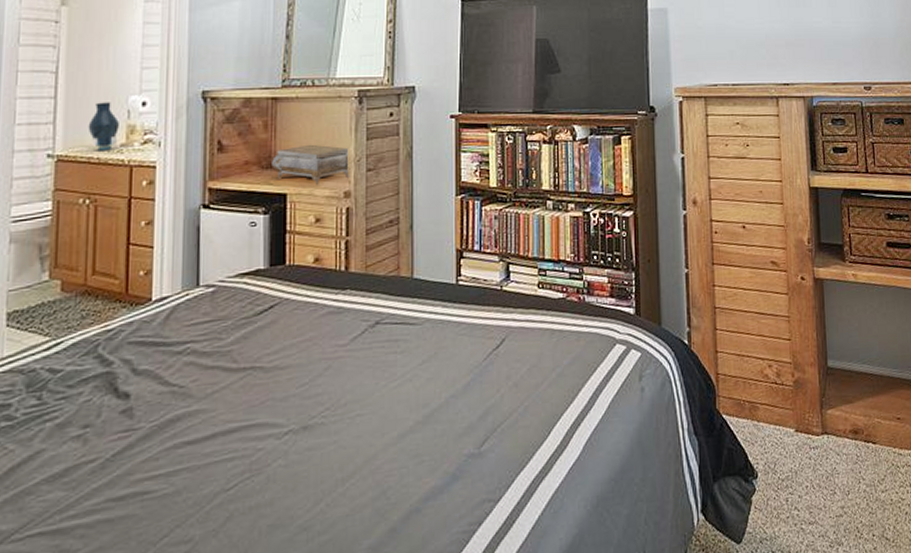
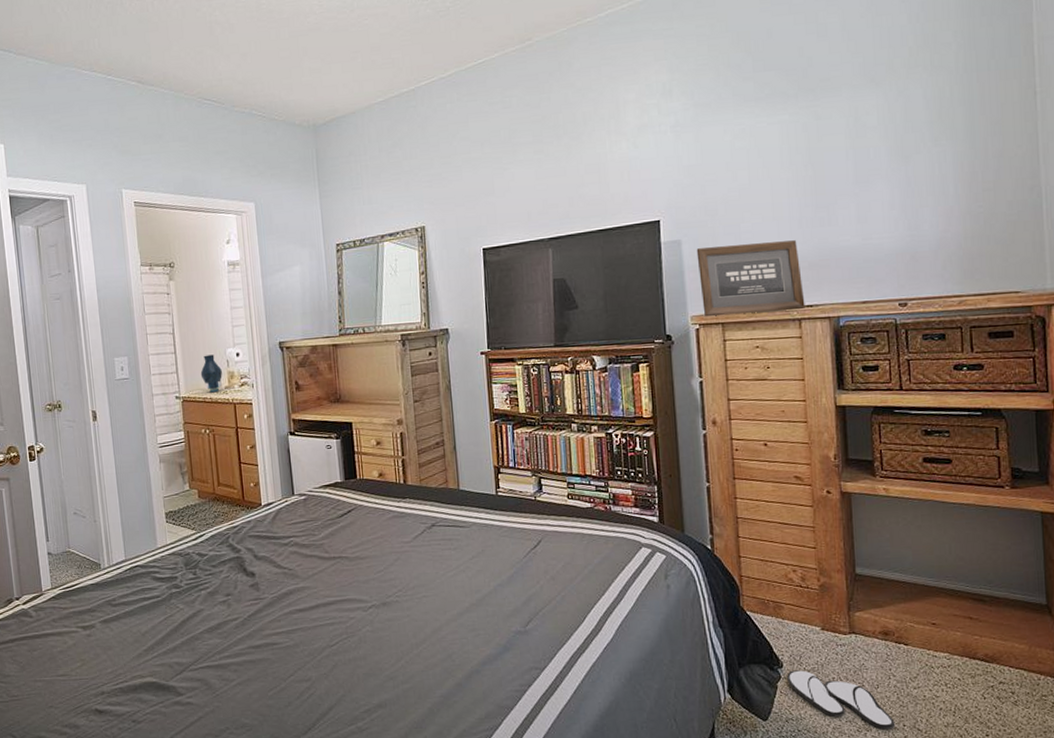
jewelry box: present [272,144,350,186] -> none [338,381,401,416]
picture frame: none [682,18,782,90] -> present [696,240,805,317]
slippers: none [761,480,866,542] -> present [786,670,896,730]

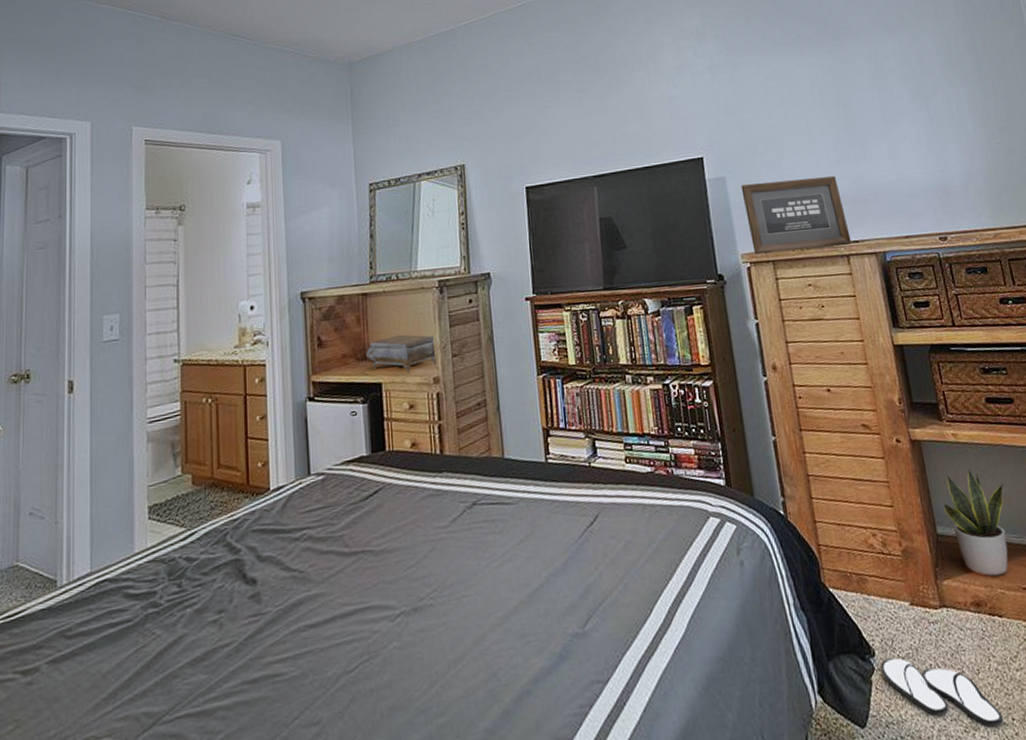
vase: present [200,354,222,393] -> none [206,308,232,354]
jewelry box: none [338,381,401,416] -> present [366,334,437,374]
potted plant: none [865,517,929,612] -> present [943,466,1009,577]

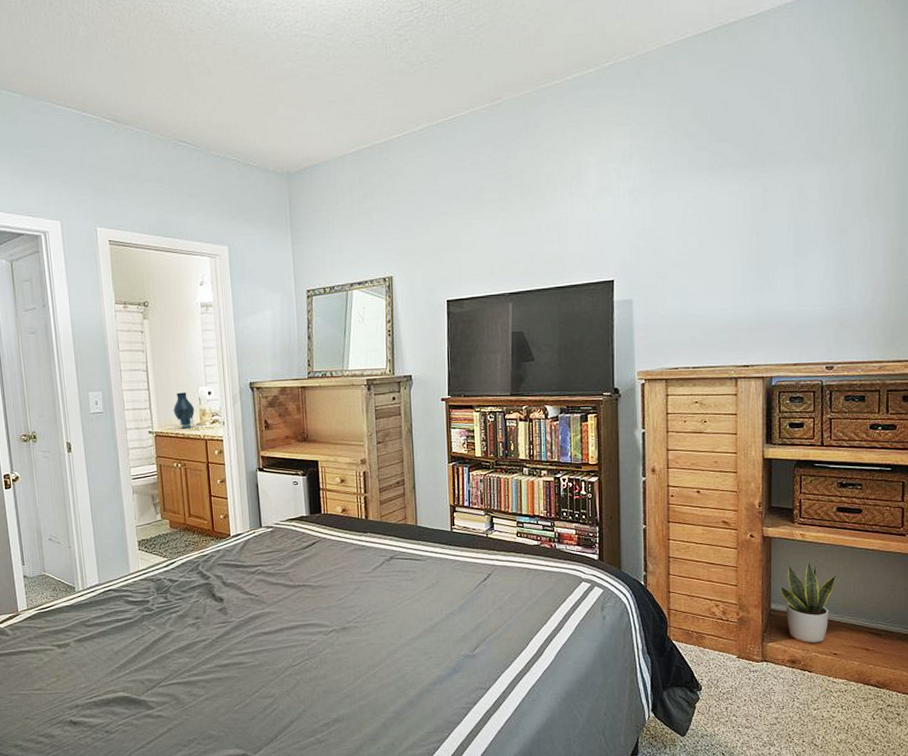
vase: none [206,308,232,354] -> present [173,392,194,429]
jewelry box: present [366,334,437,374] -> none [305,422,365,455]
picture frame: present [741,176,852,255] -> none [646,304,742,373]
slippers: present [880,658,1005,727] -> none [704,693,796,745]

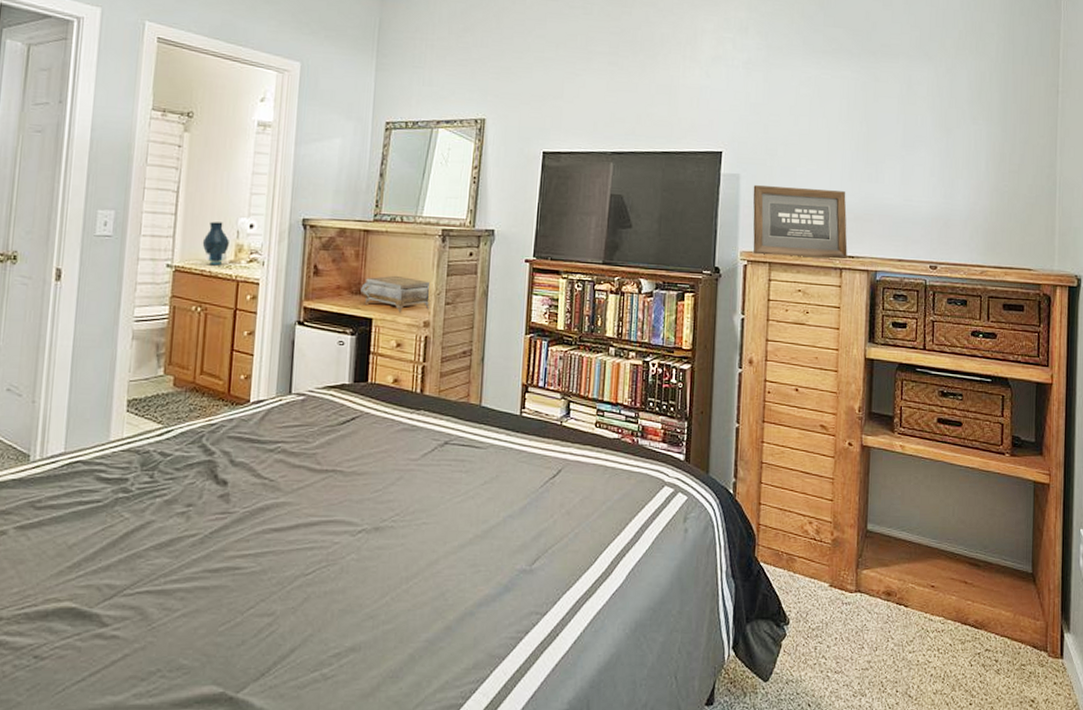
jewelry box: none [305,422,365,455] -> present [360,275,431,314]
picture frame: none [646,304,742,373] -> present [753,185,848,260]
potted plant: present [781,560,837,643] -> none [878,475,936,573]

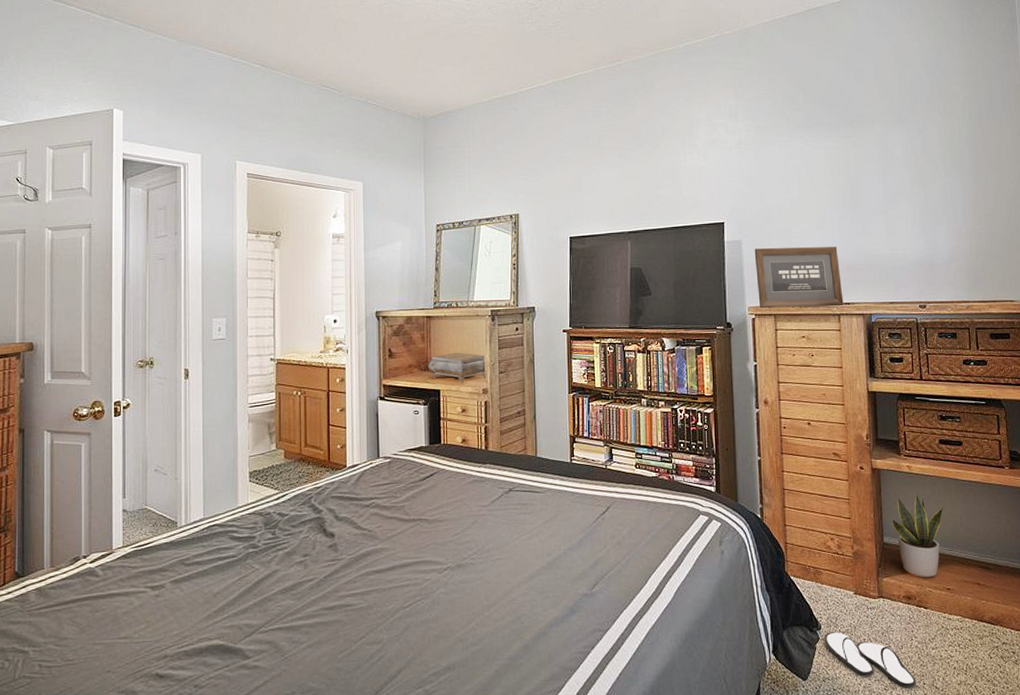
vase: present [202,221,229,266] -> none [297,320,318,357]
slippers: none [791,628,889,695] -> present [824,632,917,688]
potted plant: none [878,475,936,573] -> present [892,492,944,578]

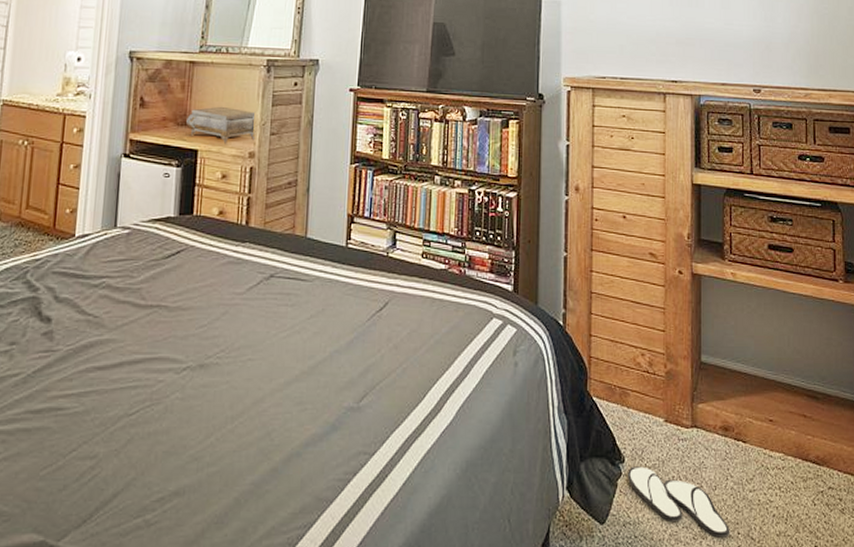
picture frame: present [754,247,844,309] -> none [574,11,670,84]
potted plant: present [892,492,944,578] -> none [711,304,770,406]

